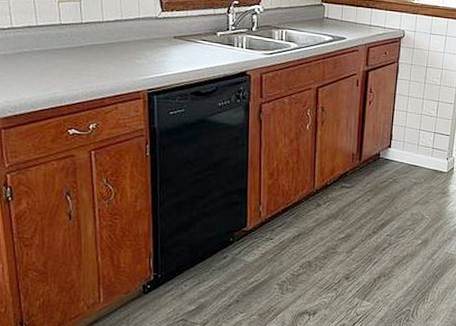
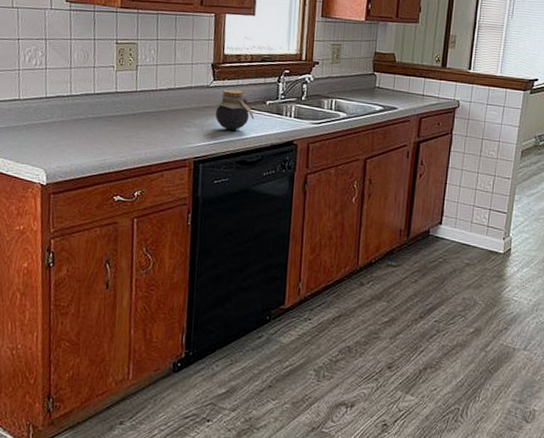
jar: none [166,20,206,62] -> present [215,89,254,130]

